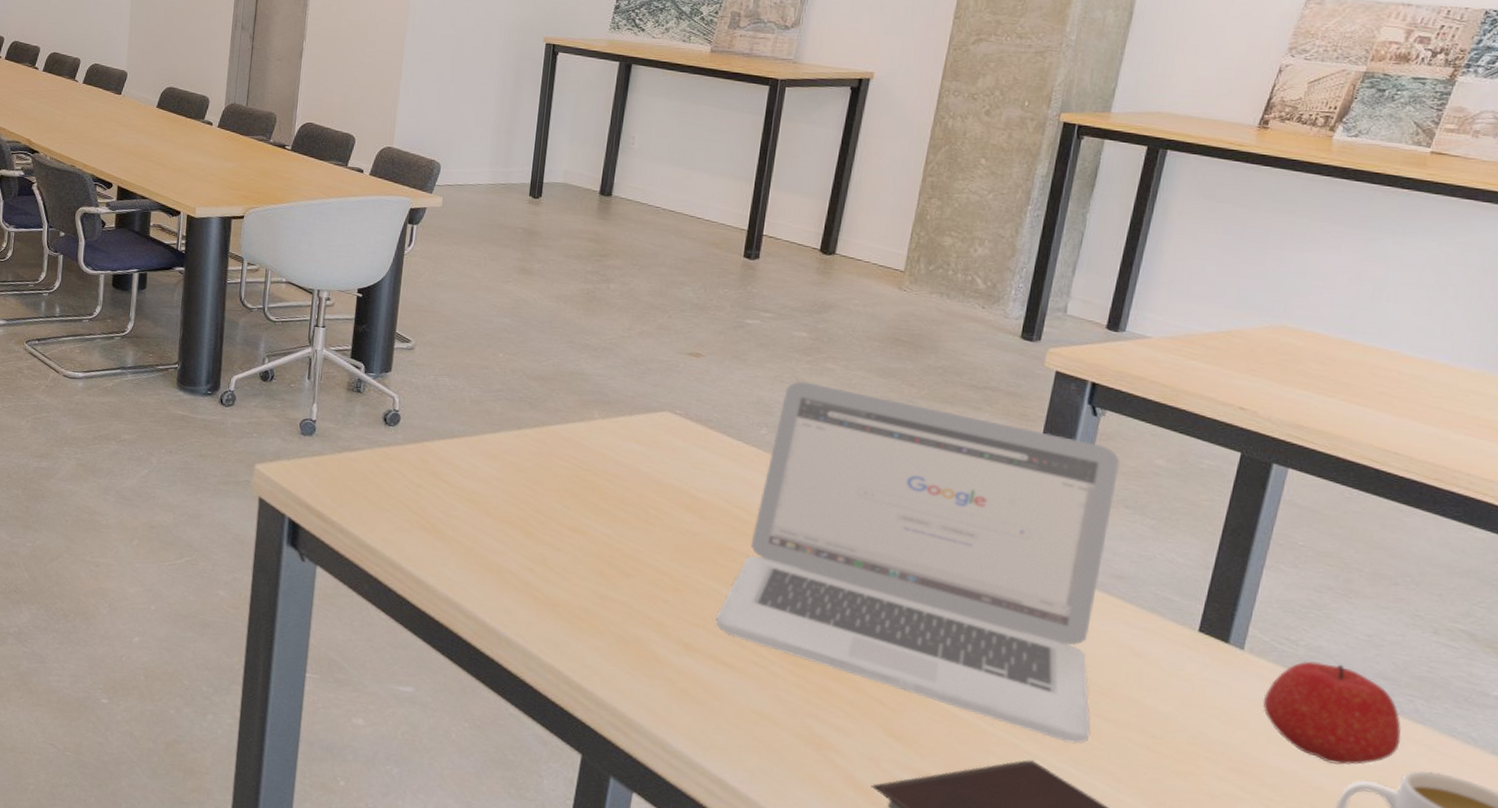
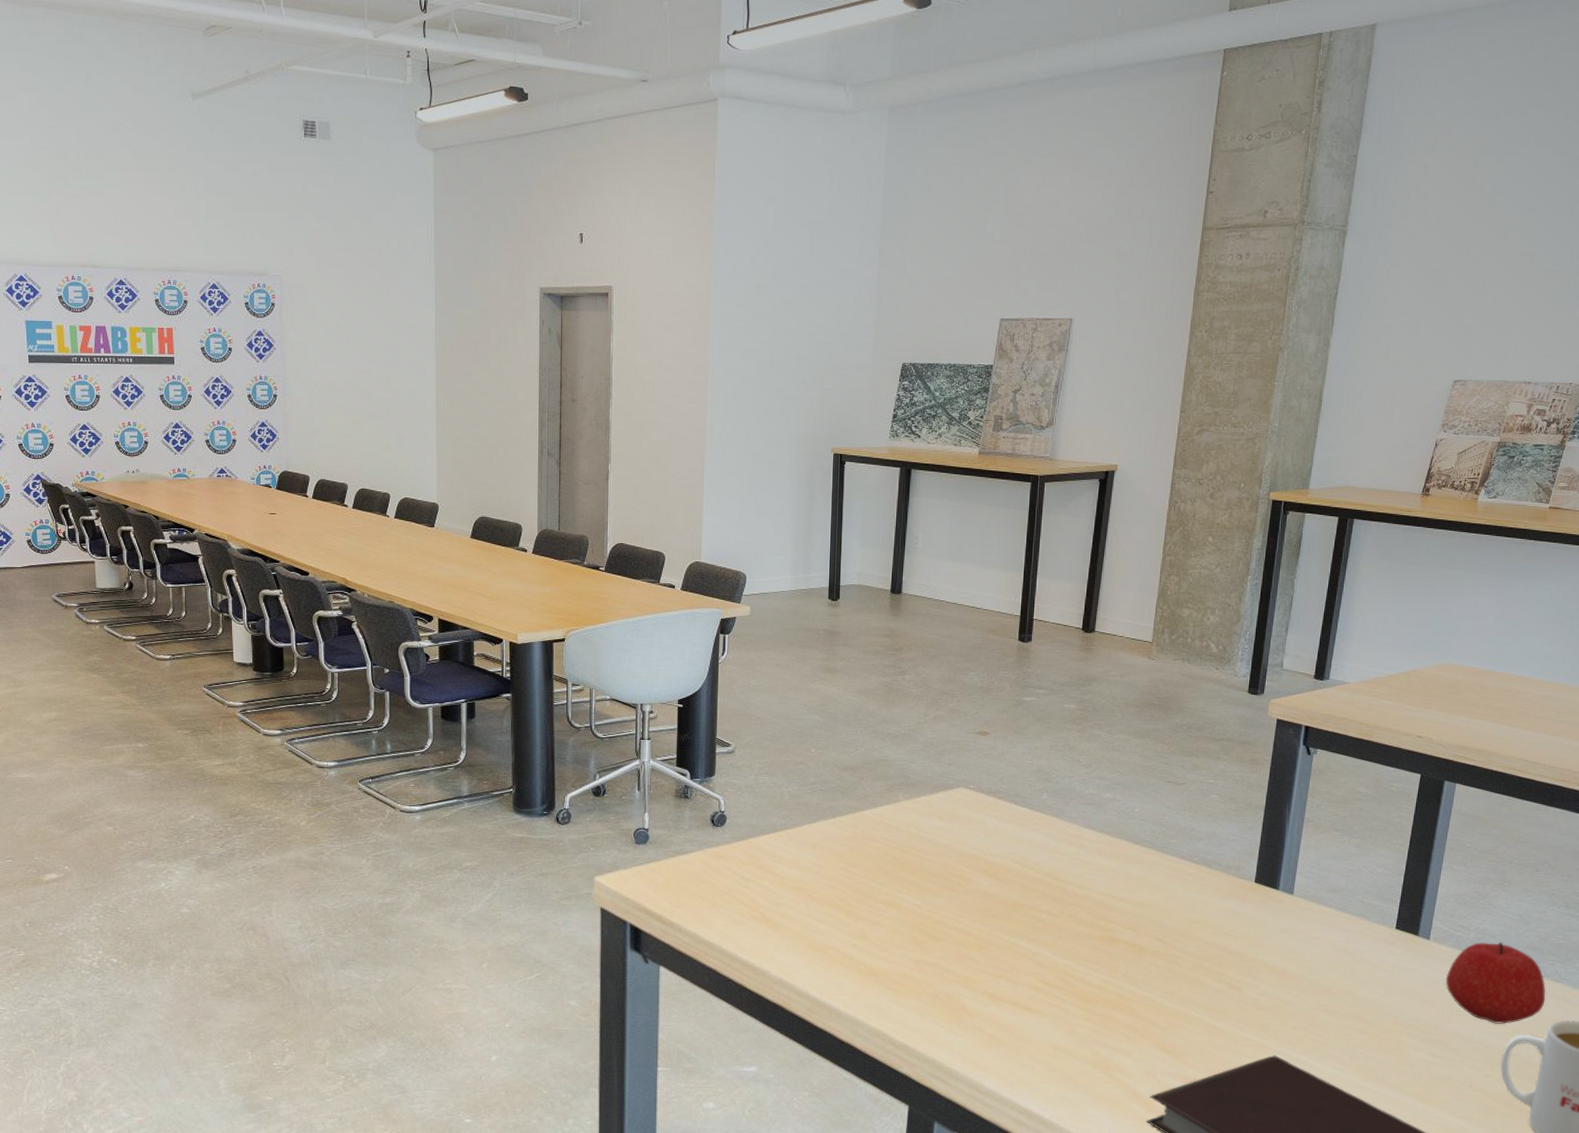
laptop: present [715,380,1120,744] -> none [1014,748,1330,1036]

